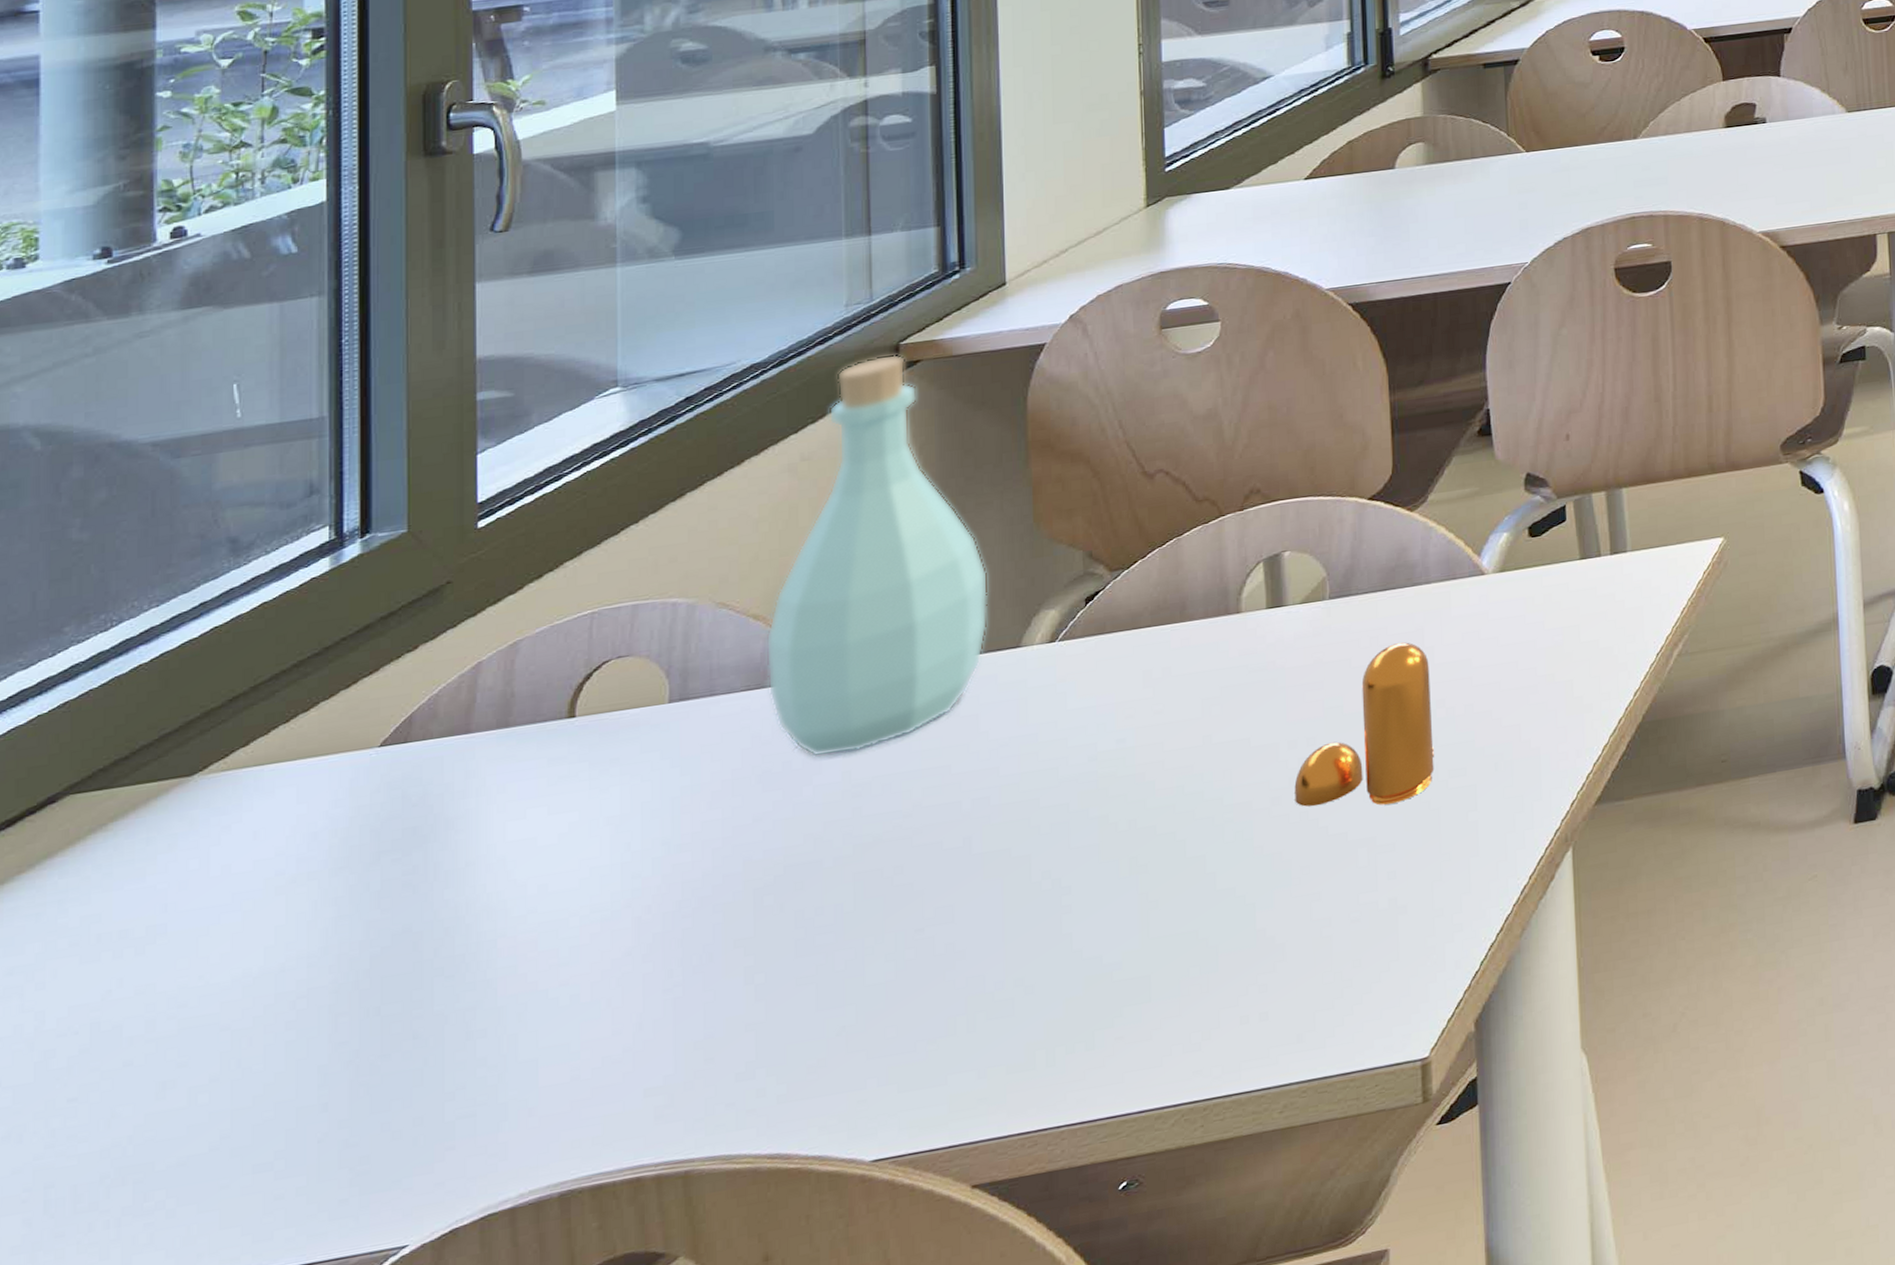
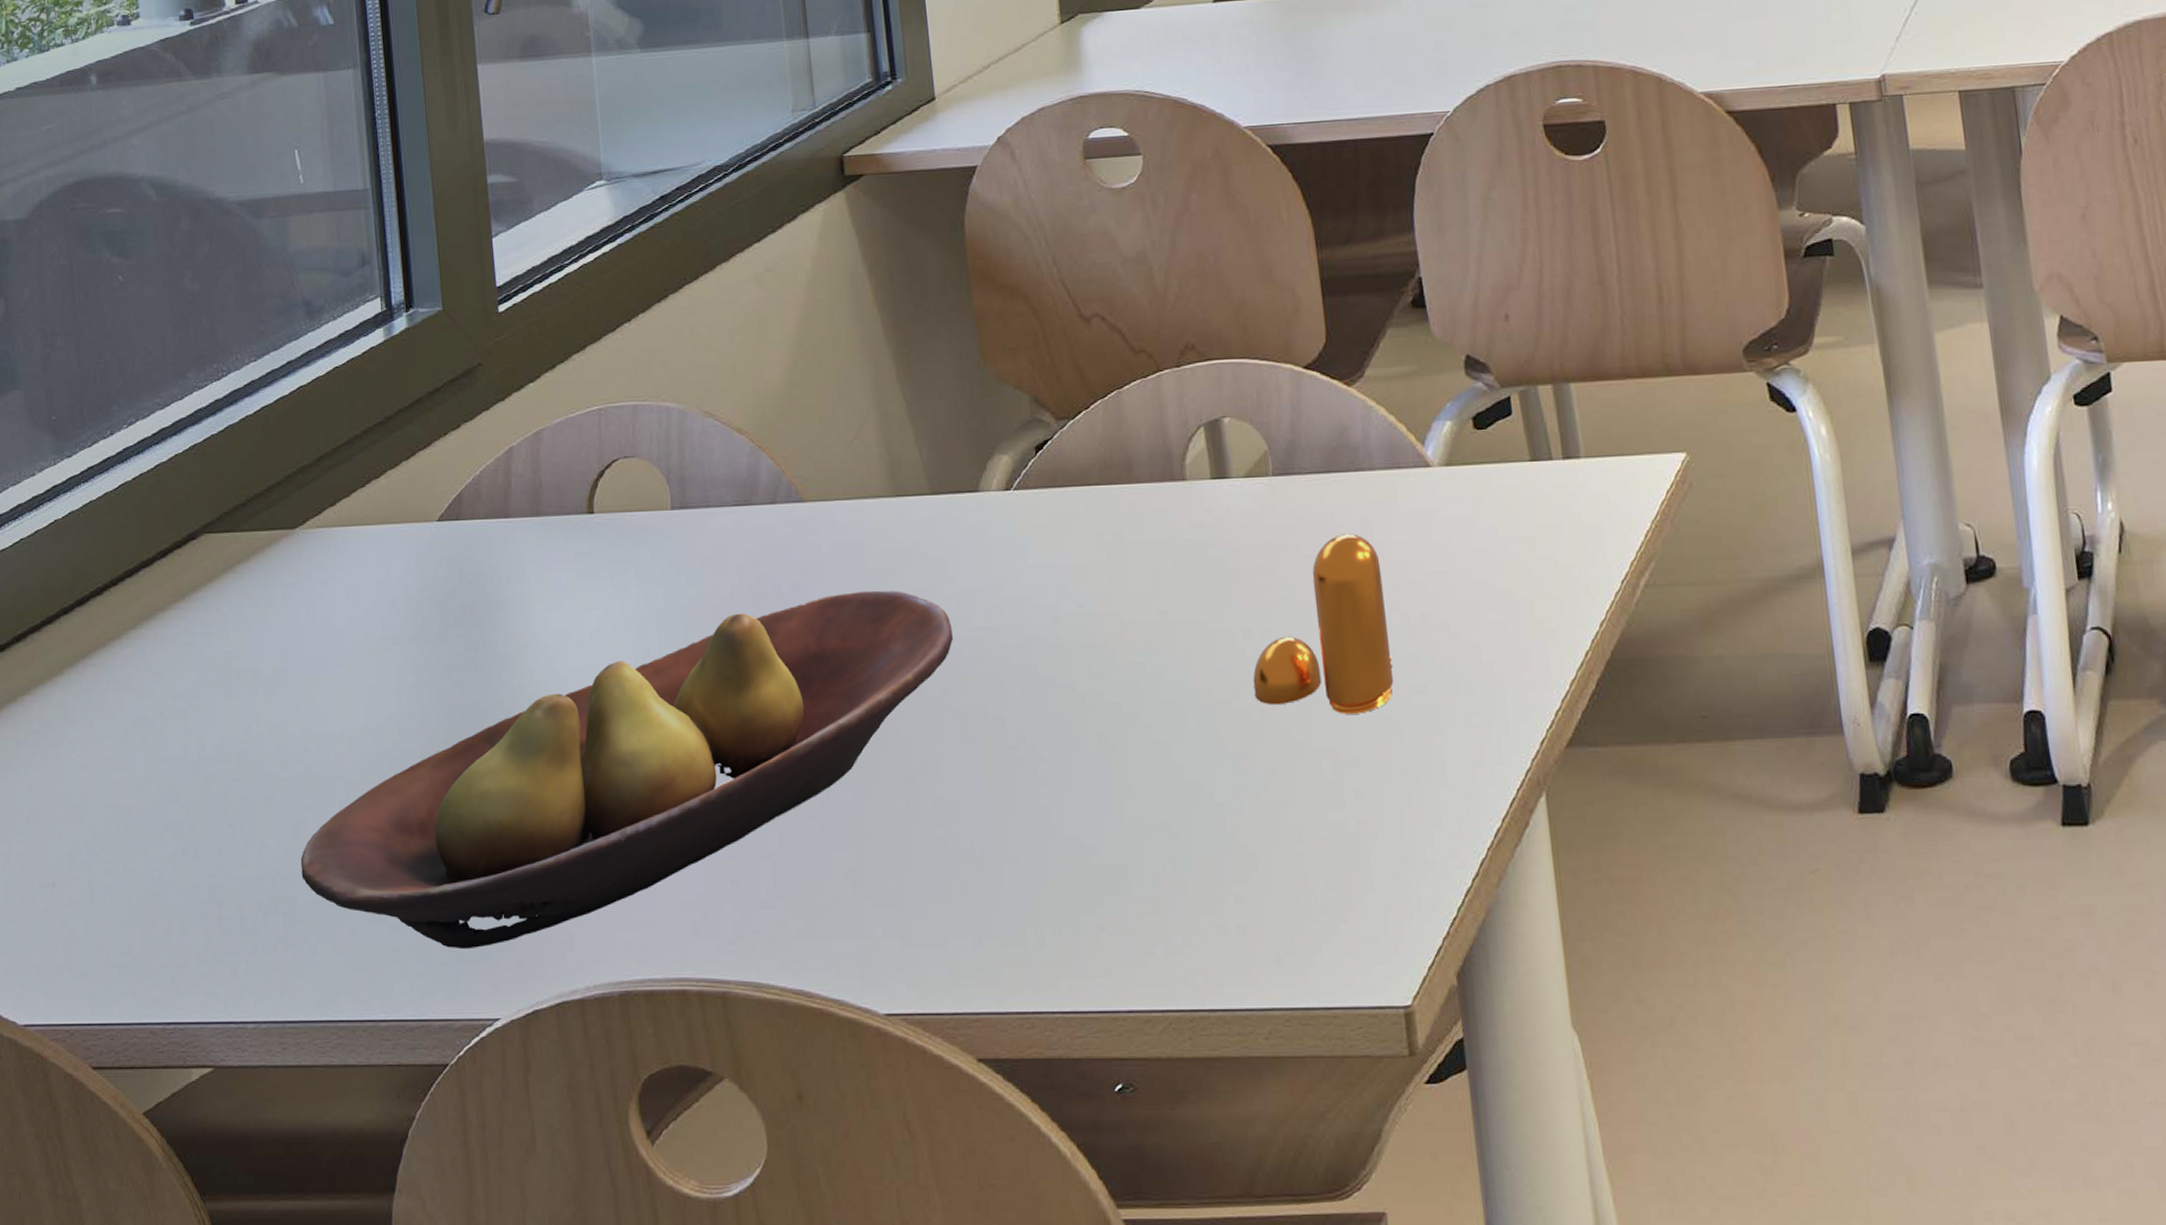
fruit bowl: none [163,751,980,1184] -> present [300,590,953,950]
bottle: present [766,353,989,758] -> none [749,166,947,584]

